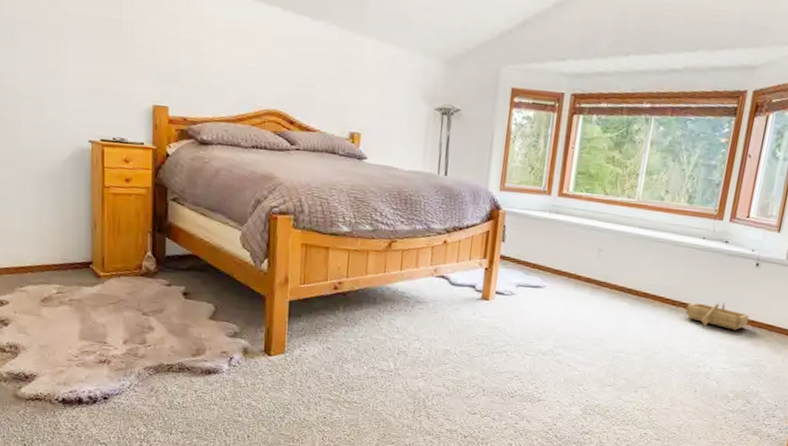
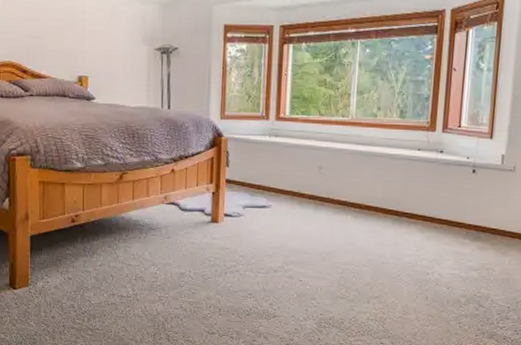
wooden boat: present [685,302,750,330] -> none [409,210,472,236]

